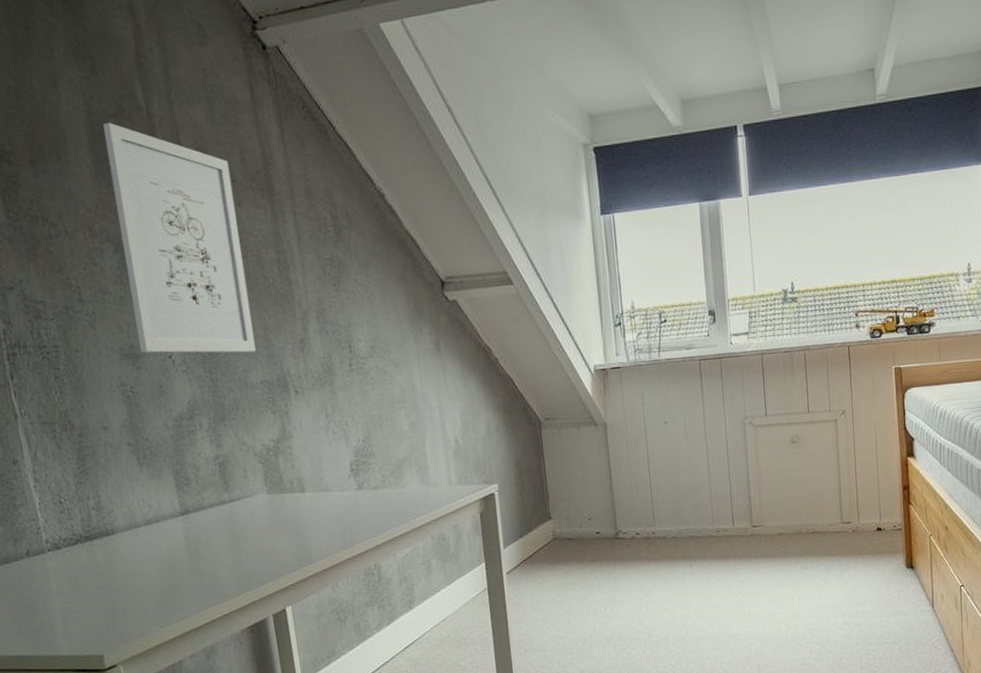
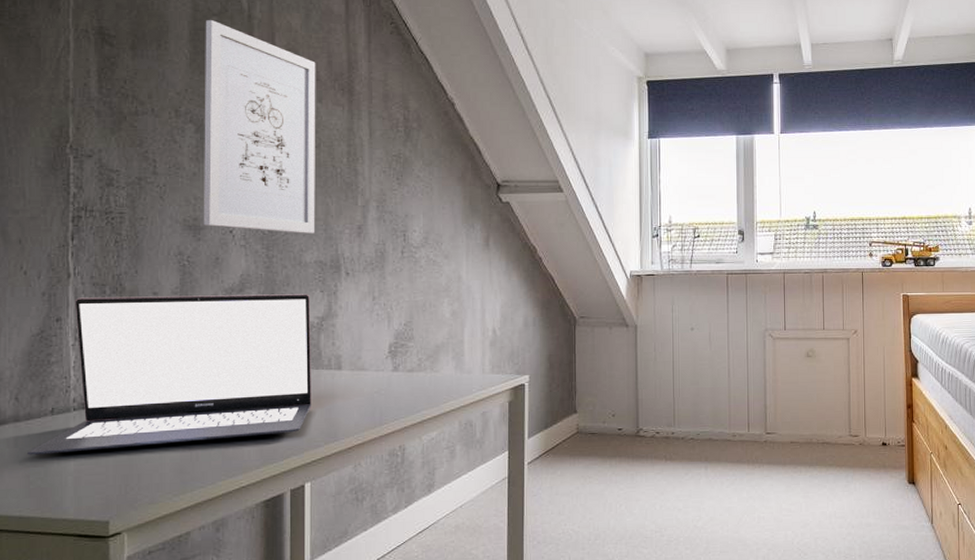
laptop: none [12,416,281,598] -> present [27,294,311,455]

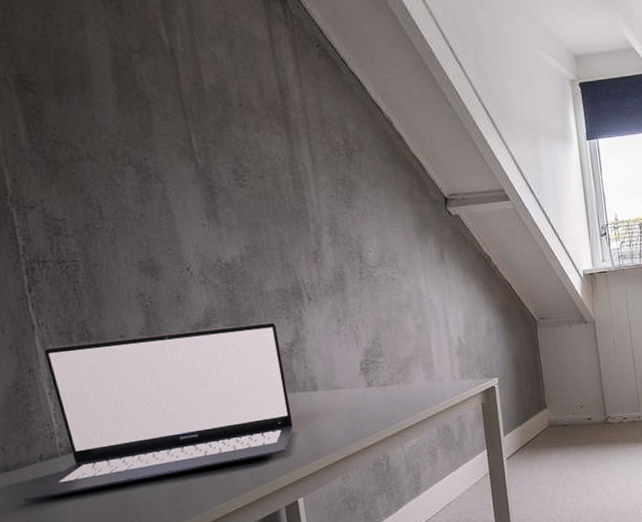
wall art: present [204,19,316,235] -> none [127,57,271,266]

